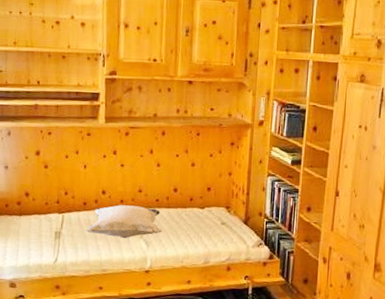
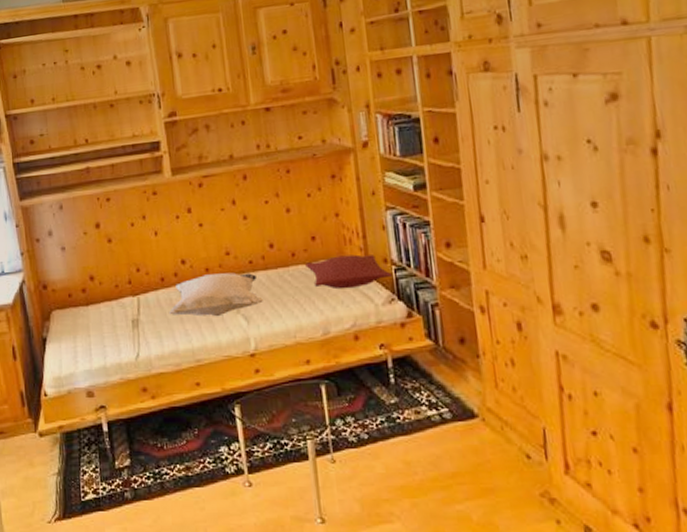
pillow: none [199,205,264,232] -> present [305,254,393,289]

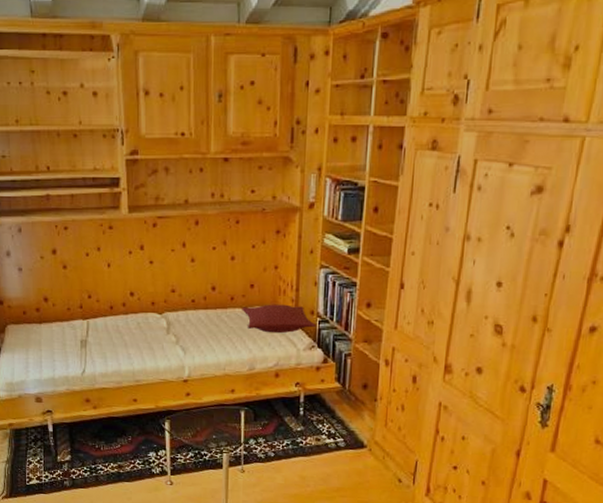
cushion: present [168,273,263,317] -> none [114,307,200,346]

